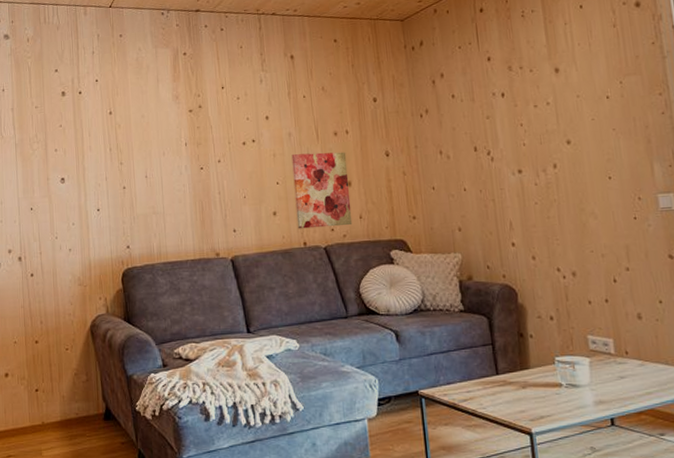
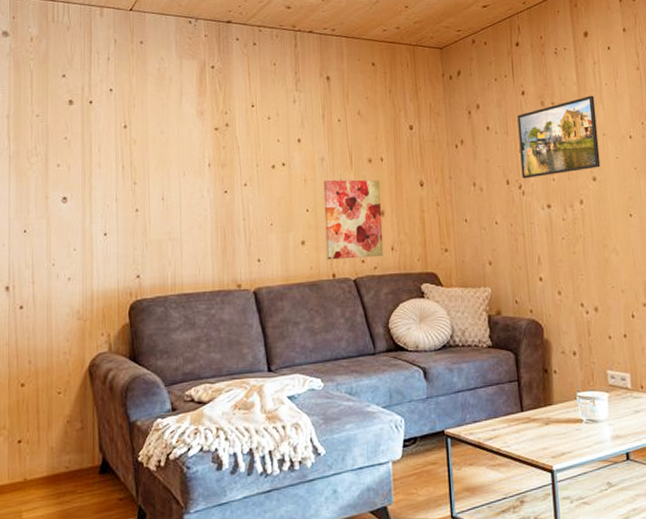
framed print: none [483,57,575,145] -> present [517,95,601,179]

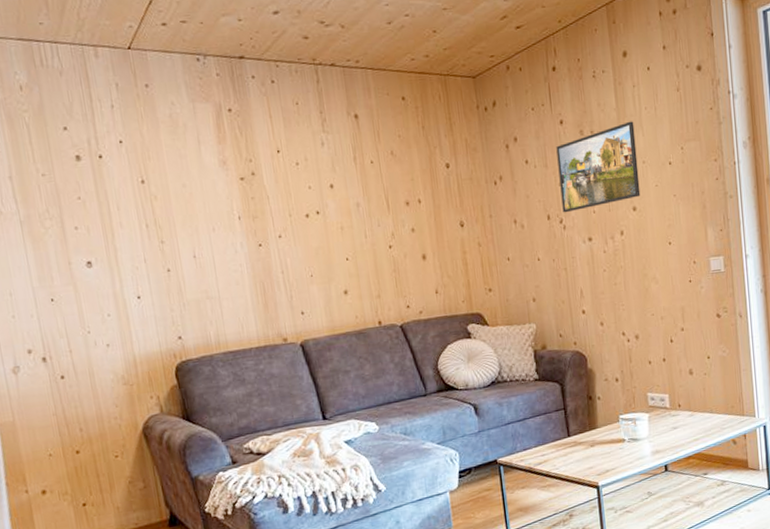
wall art: present [323,179,384,260] -> none [361,223,429,308]

